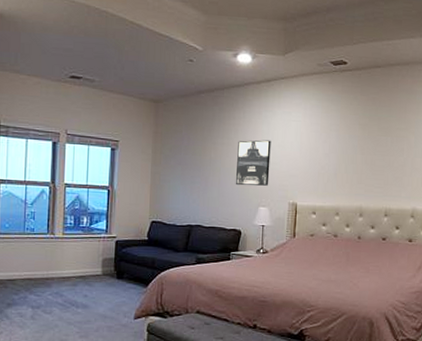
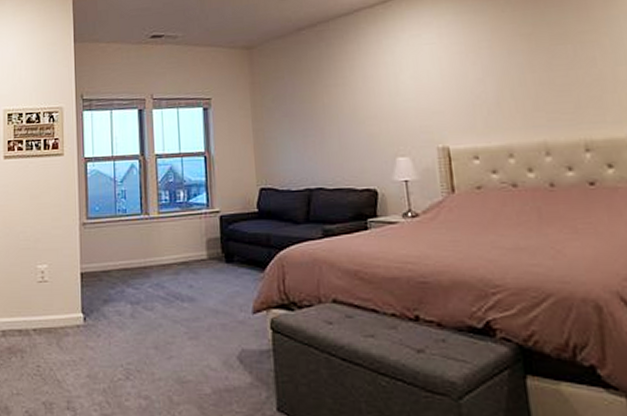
wall art: present [235,140,271,186] -> none [356,72,406,134]

